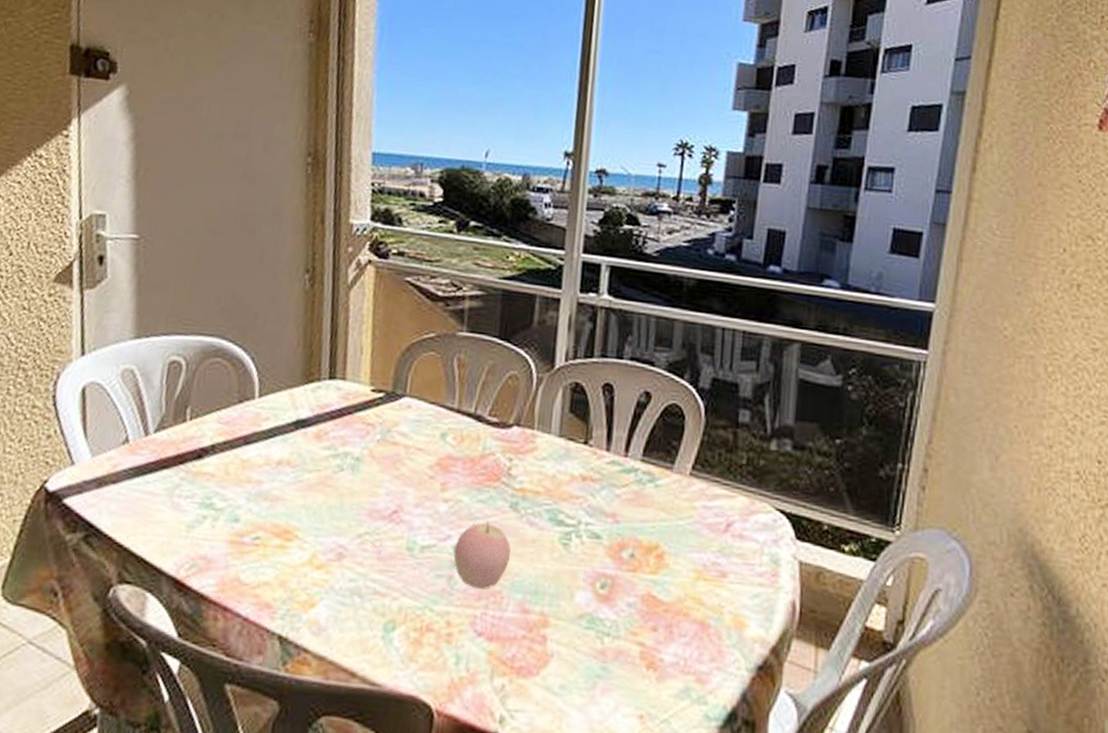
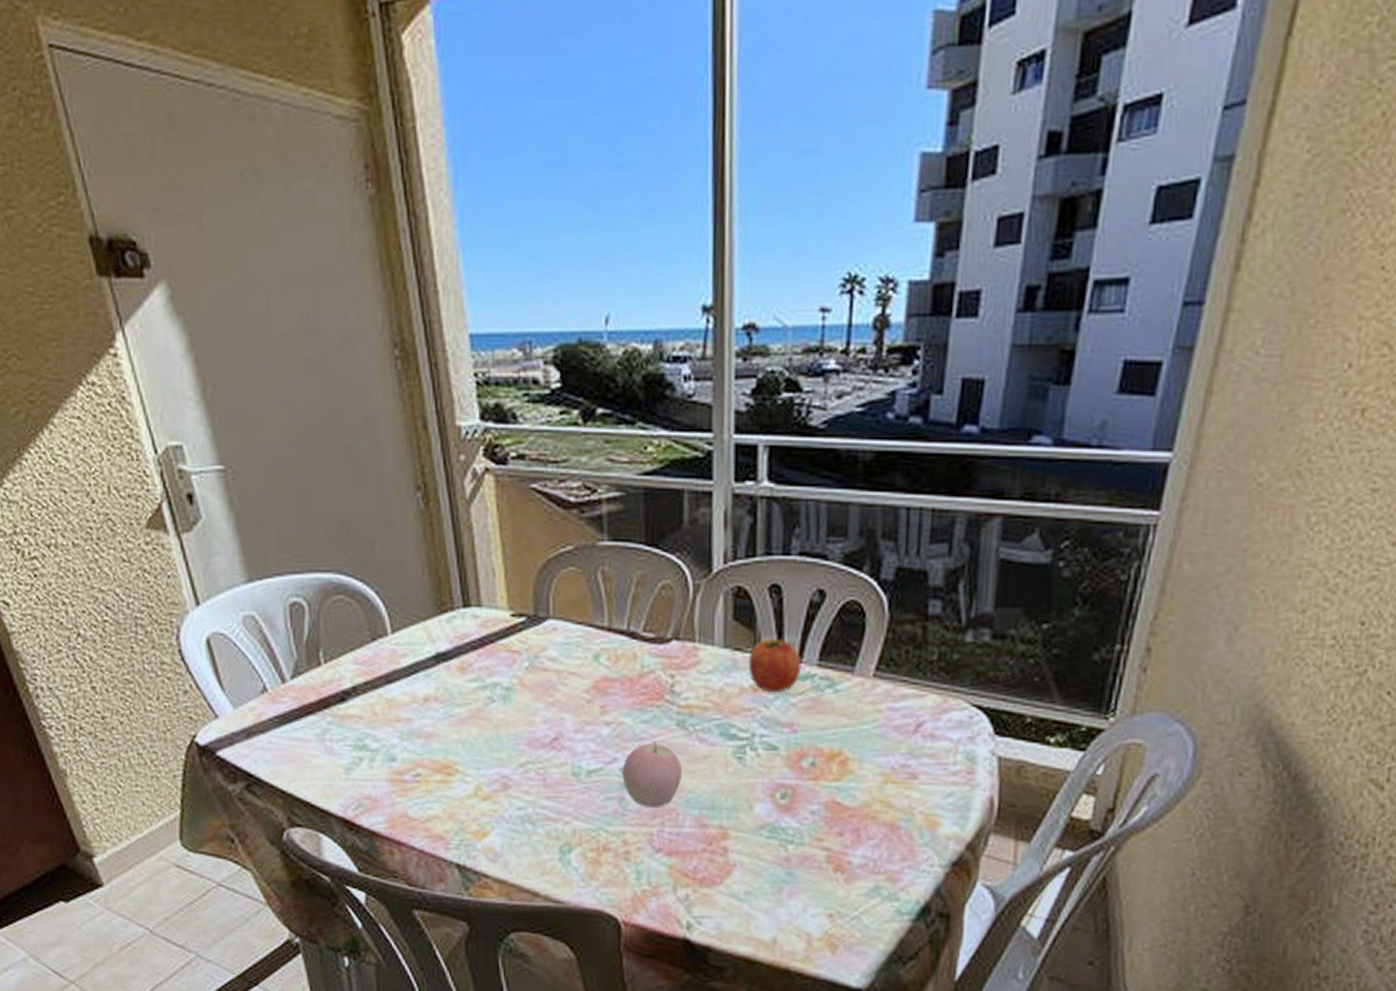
fruit: none [579,432,627,484] -> present [748,638,802,693]

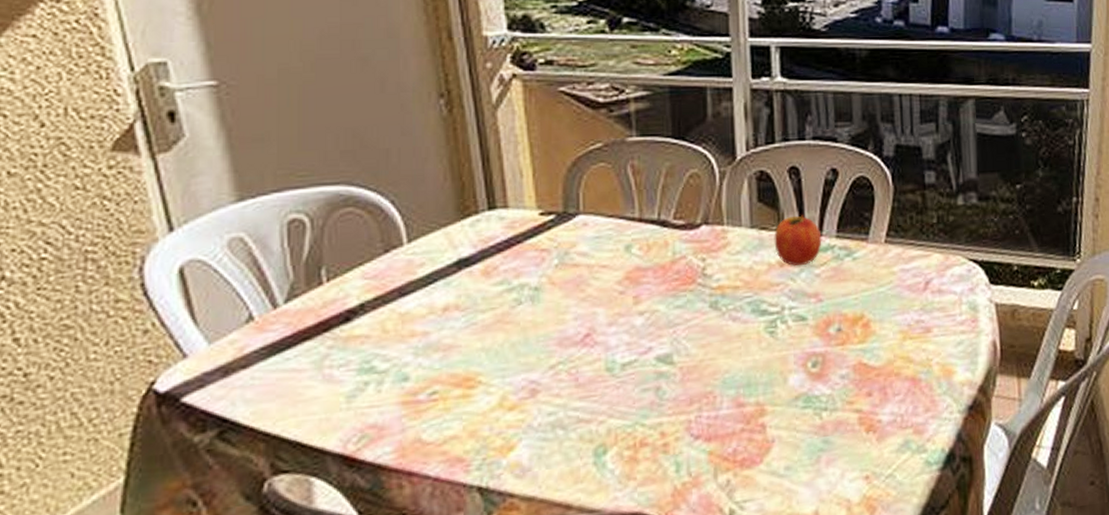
apple: present [622,741,683,808] -> none [657,325,718,394]

